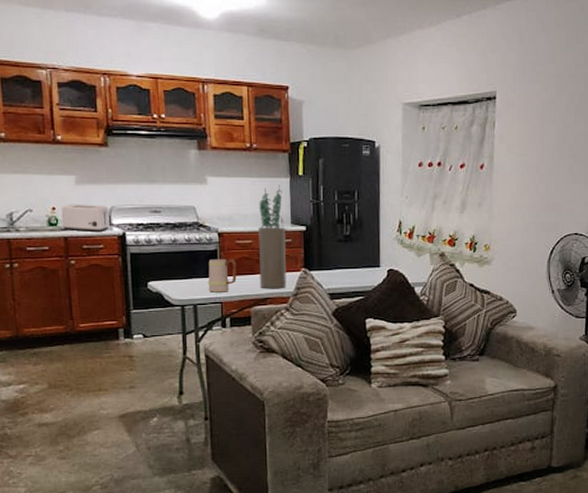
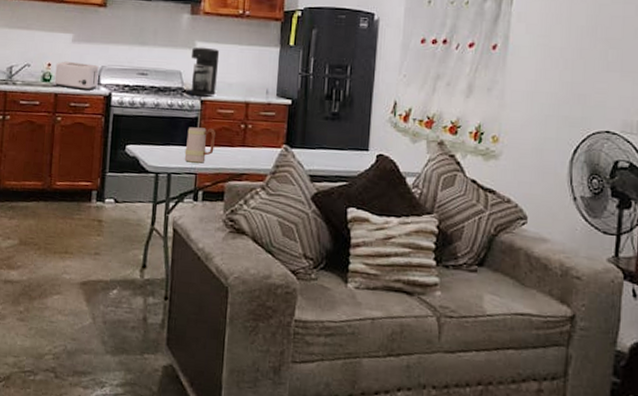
coffee maker: none [201,181,232,230] -> present [185,47,220,98]
vase: present [258,185,287,289] -> none [237,54,271,165]

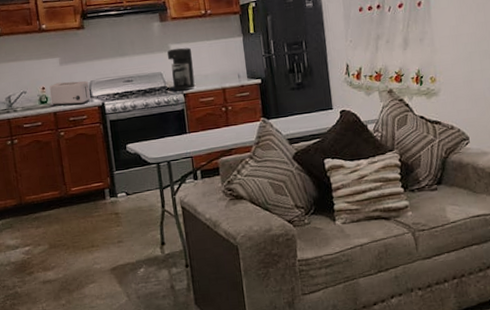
mug: present [184,127,216,163] -> none [177,116,203,149]

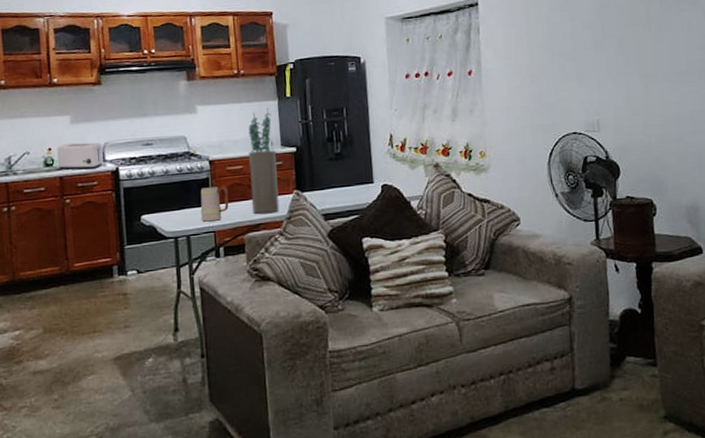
coffee maker: present [167,48,195,92] -> none [192,110,223,158]
mug: none [177,116,203,149] -> present [200,186,229,222]
vase: none [217,44,248,141] -> present [248,108,279,214]

